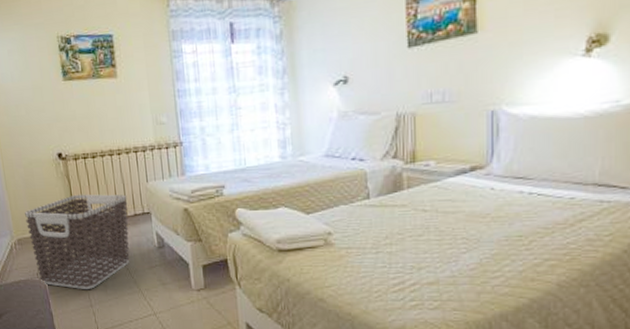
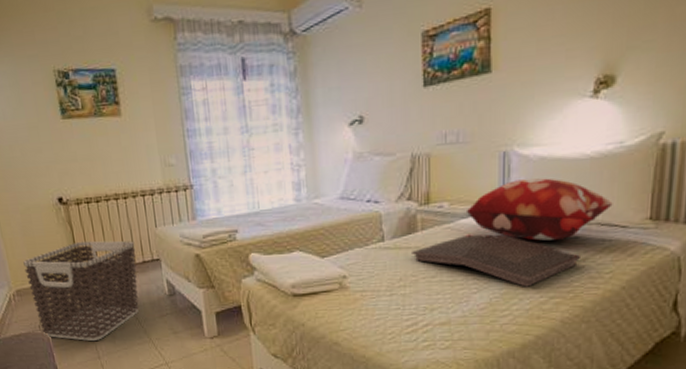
serving tray: none [398,193,578,248] -> present [412,234,582,287]
decorative pillow: none [453,137,610,201] -> present [465,178,613,241]

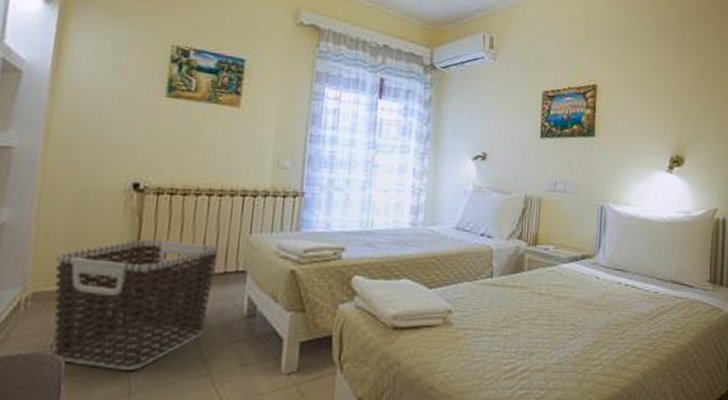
serving tray: present [412,234,582,287] -> none [517,279,660,337]
decorative pillow: present [465,178,613,241] -> none [567,233,683,293]

